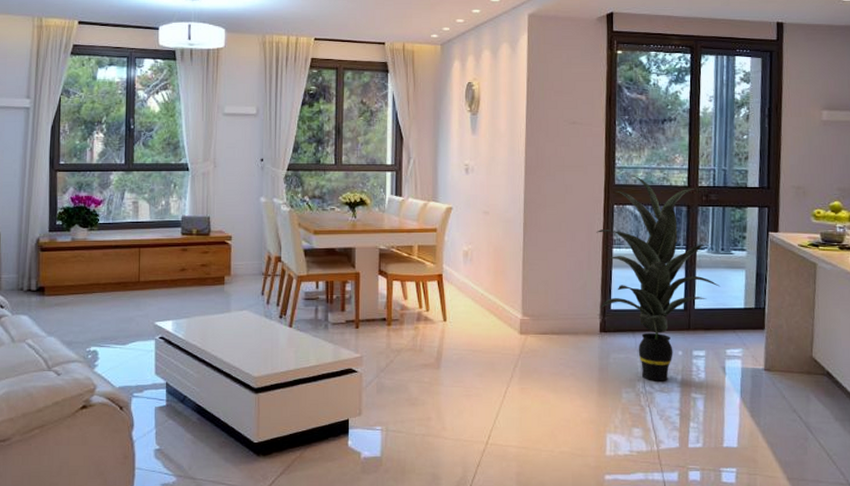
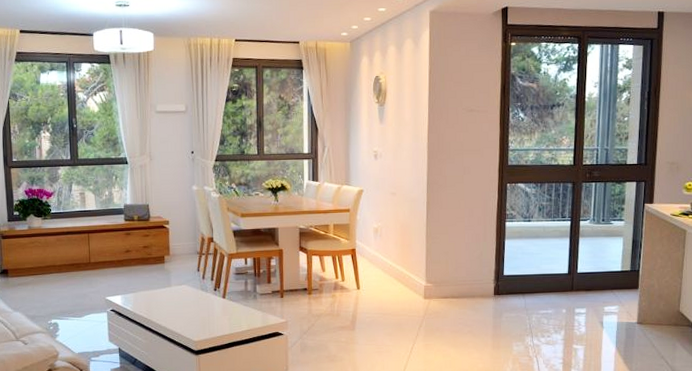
indoor plant: present [596,175,721,381] -> none [491,156,601,336]

